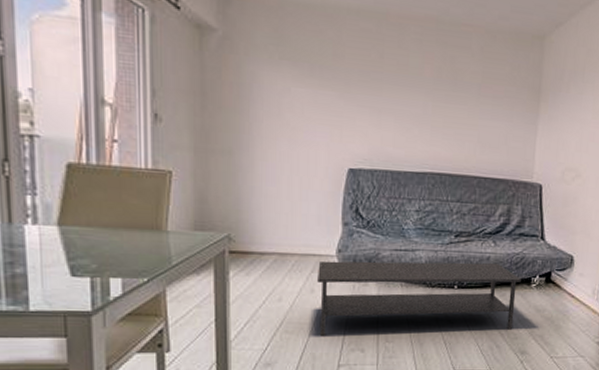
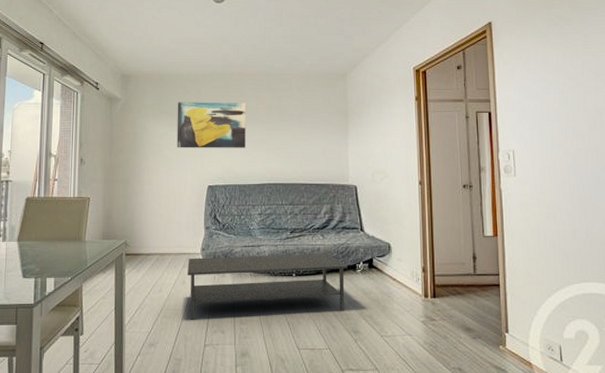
wall art: none [304,45,406,122] -> present [177,102,246,148]

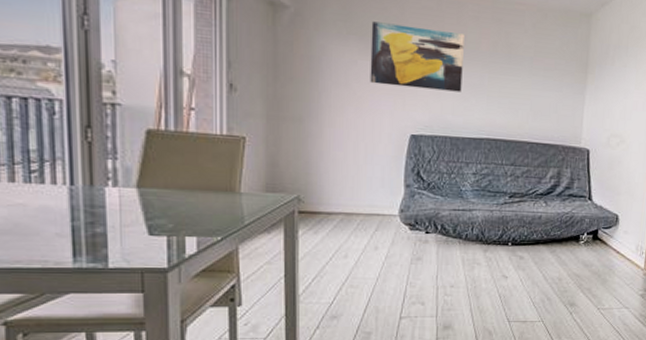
coffee table: present [187,254,348,320] -> none [381,220,570,290]

